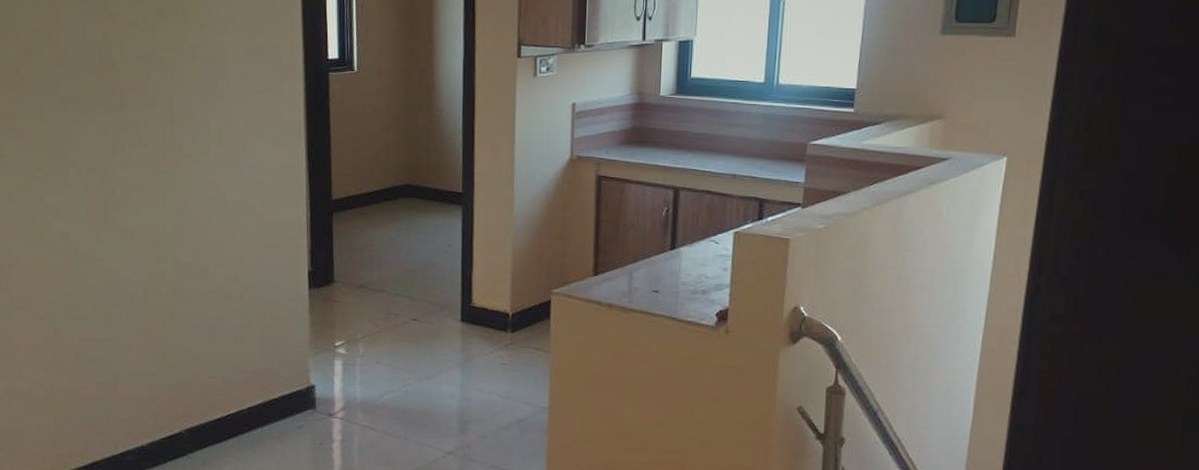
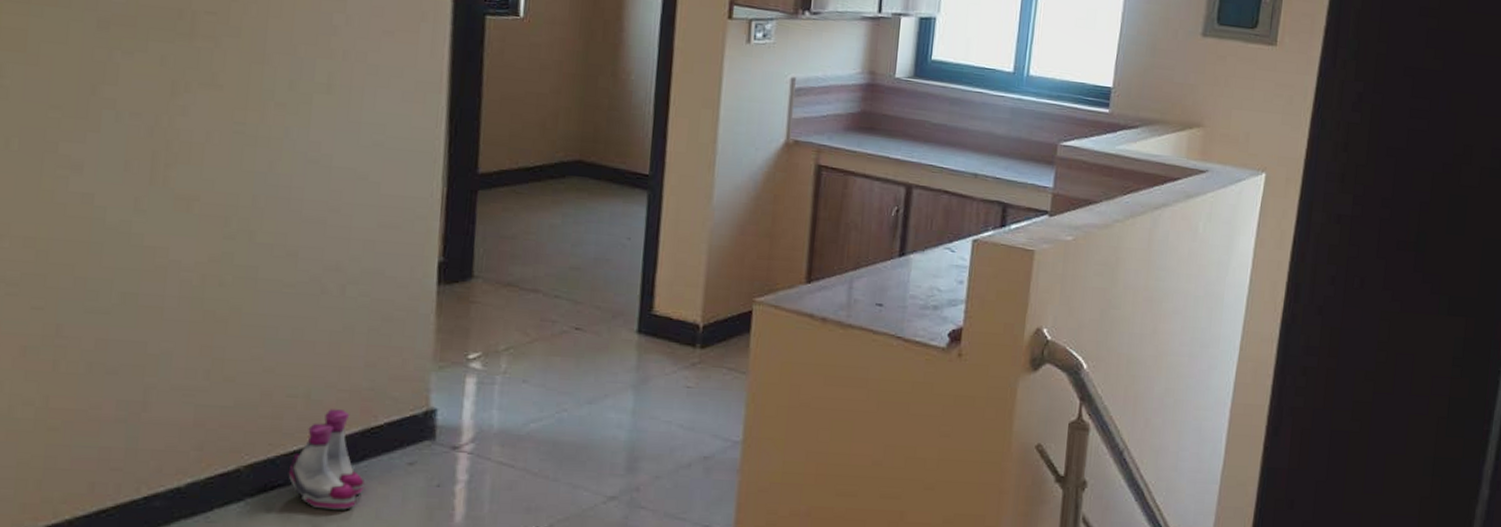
boots: none [215,386,268,463] -> present [288,409,364,510]

